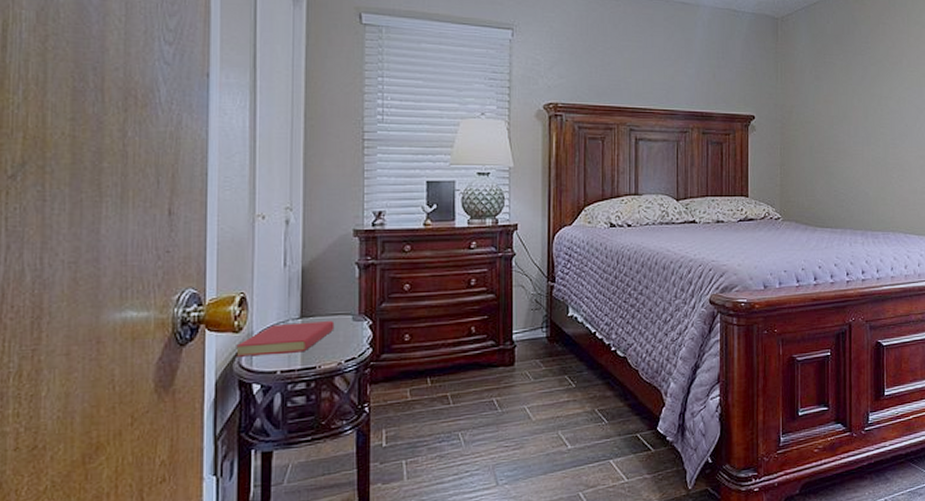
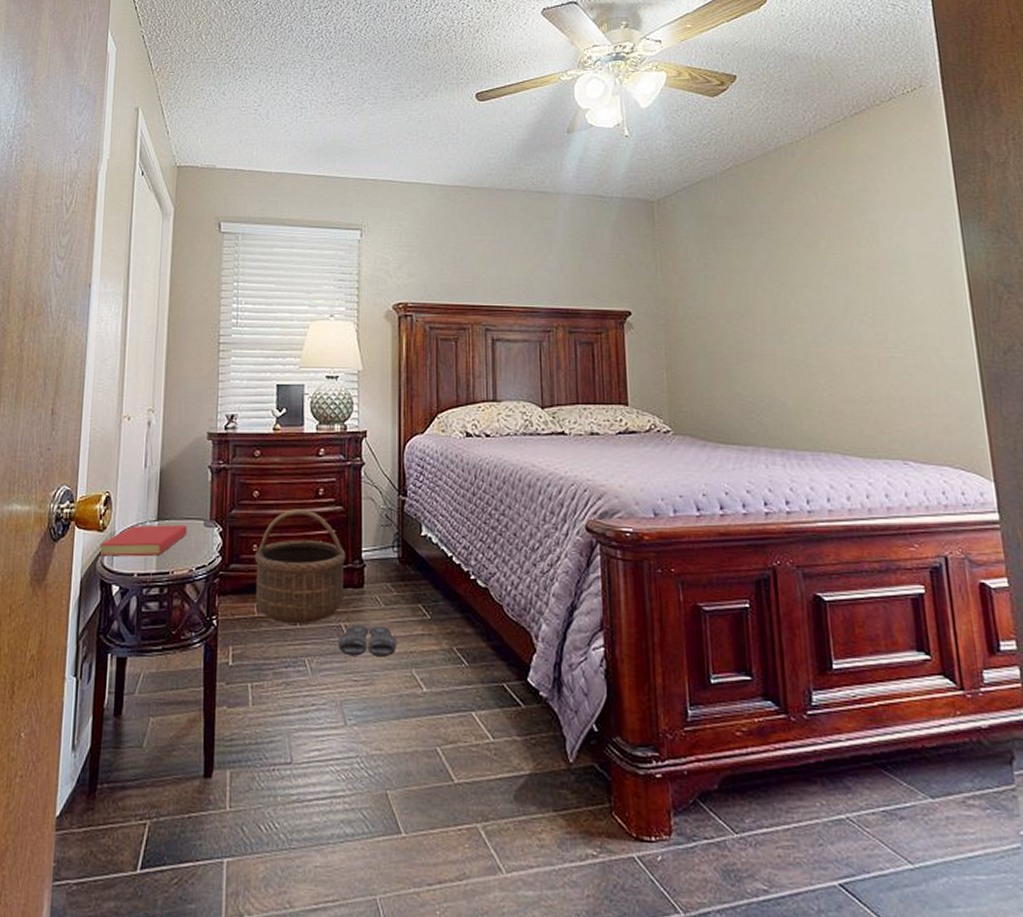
basket: none [407,299,498,404] -> present [254,509,347,624]
slippers: none [490,397,545,426] -> present [338,625,397,657]

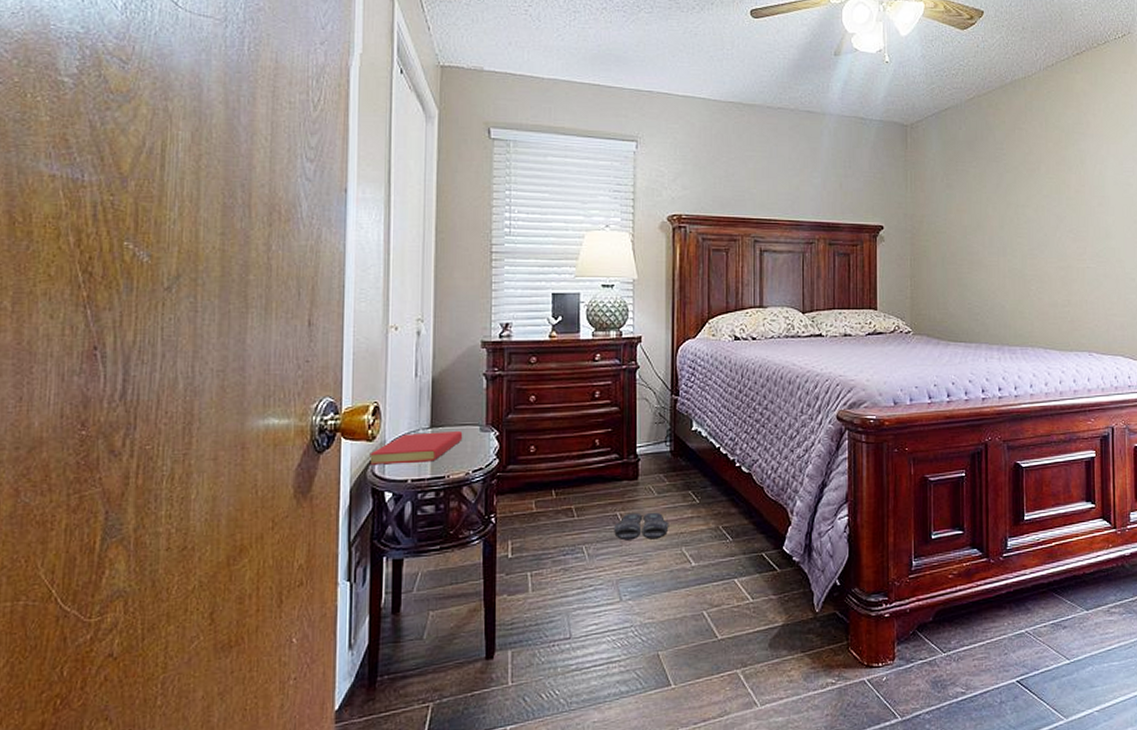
basket: present [254,509,347,624] -> none [532,411,622,517]

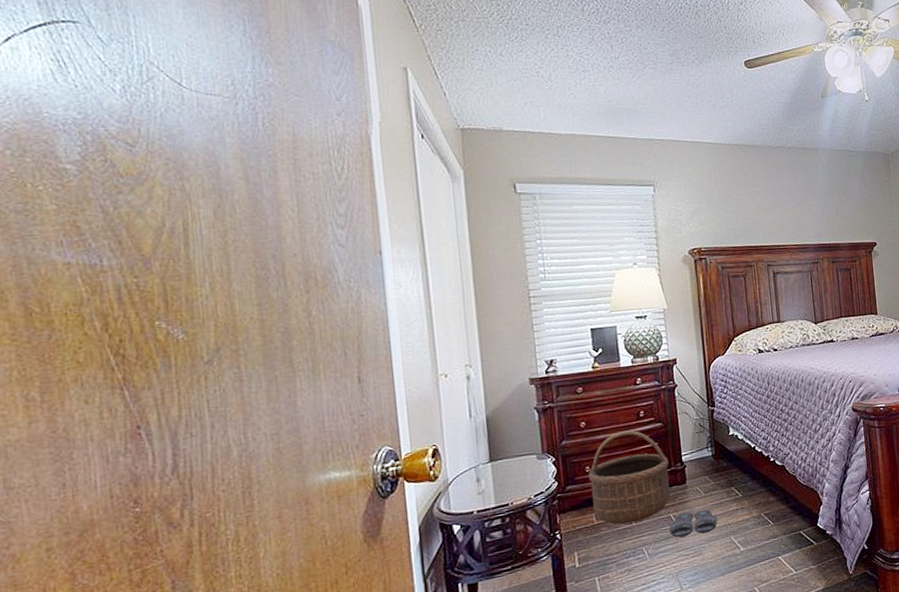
book: present [369,431,463,465] -> none [434,462,522,503]
basket: none [532,411,622,517] -> present [588,430,670,525]

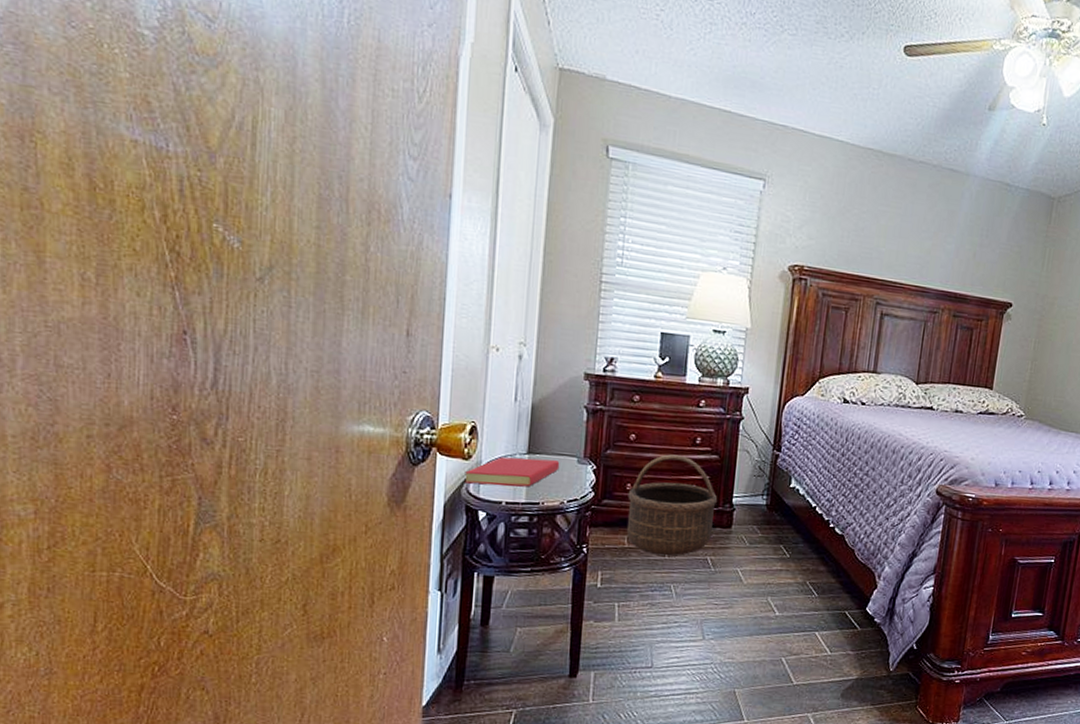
book: none [434,462,522,503] -> present [464,457,560,487]
slippers: present [669,509,718,538] -> none [703,559,758,587]

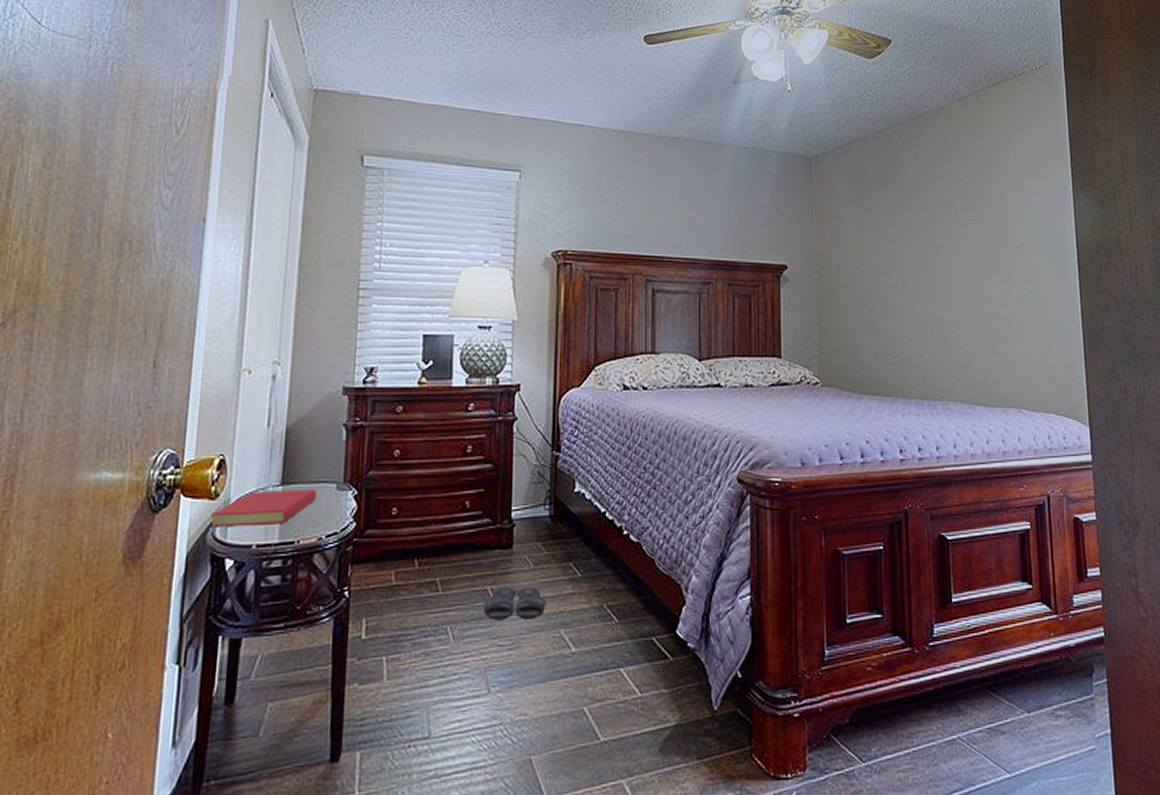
basket: present [626,454,718,556] -> none [393,468,495,591]
slippers: none [703,559,758,587] -> present [483,586,547,620]

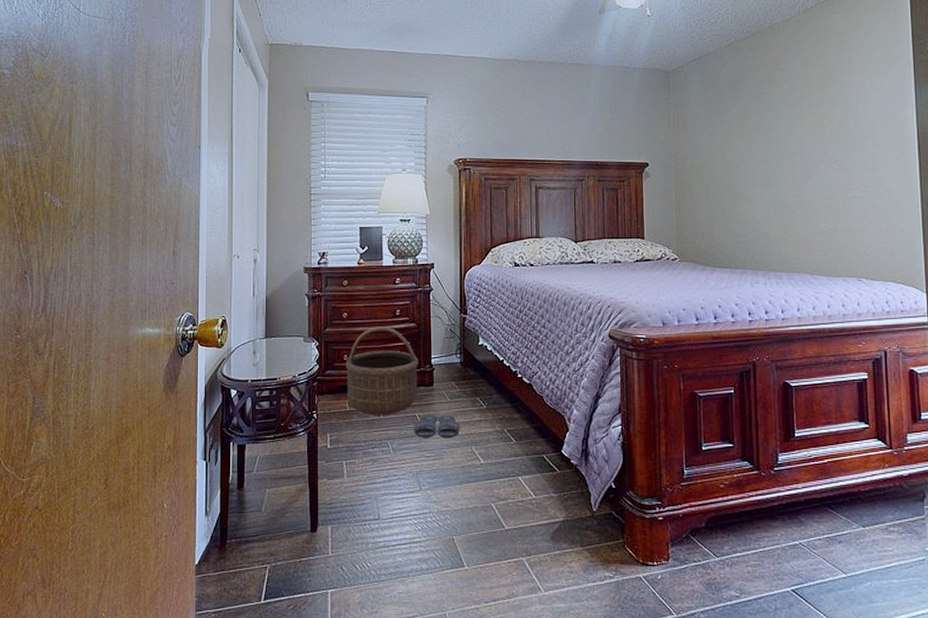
book: present [210,490,317,527] -> none [219,341,290,367]
basket: none [393,468,495,591] -> present [345,326,419,415]

